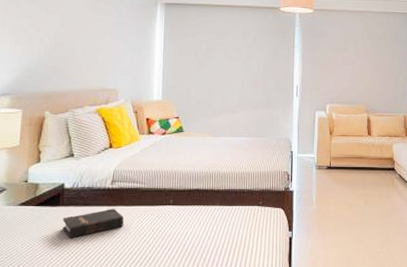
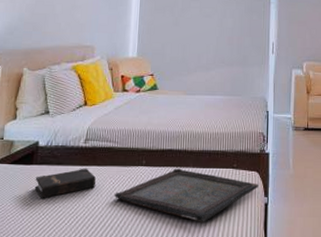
serving tray: none [143,206,283,258] -> present [115,168,259,224]

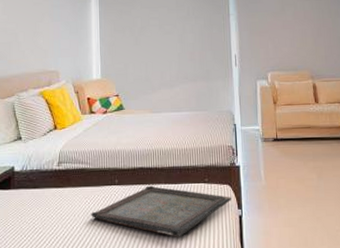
hardback book: present [34,168,96,199] -> none [14,190,71,222]

